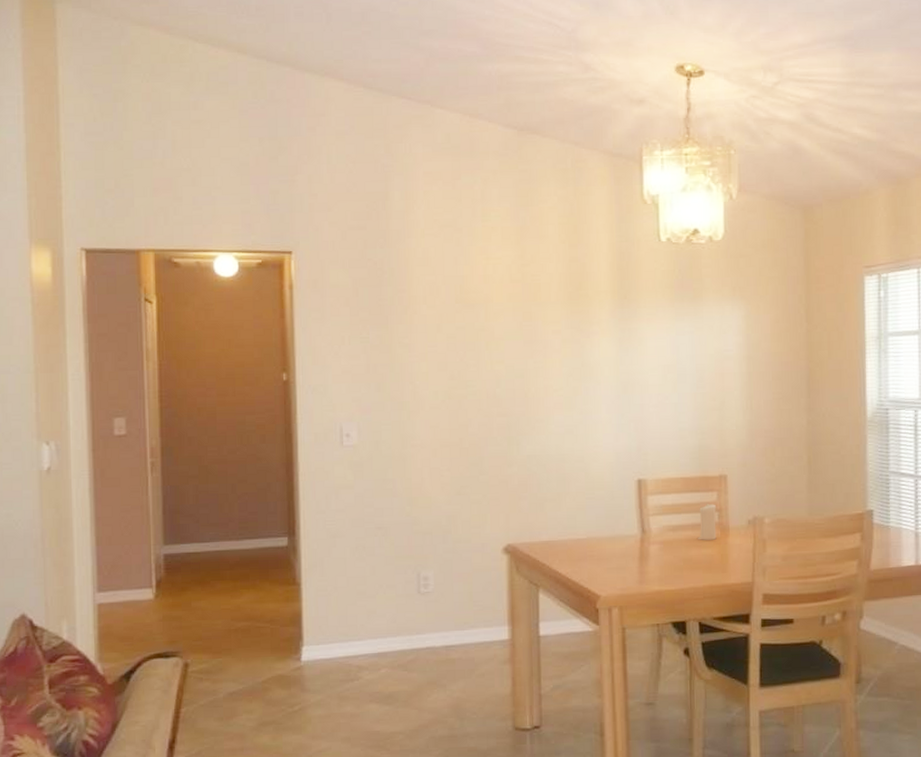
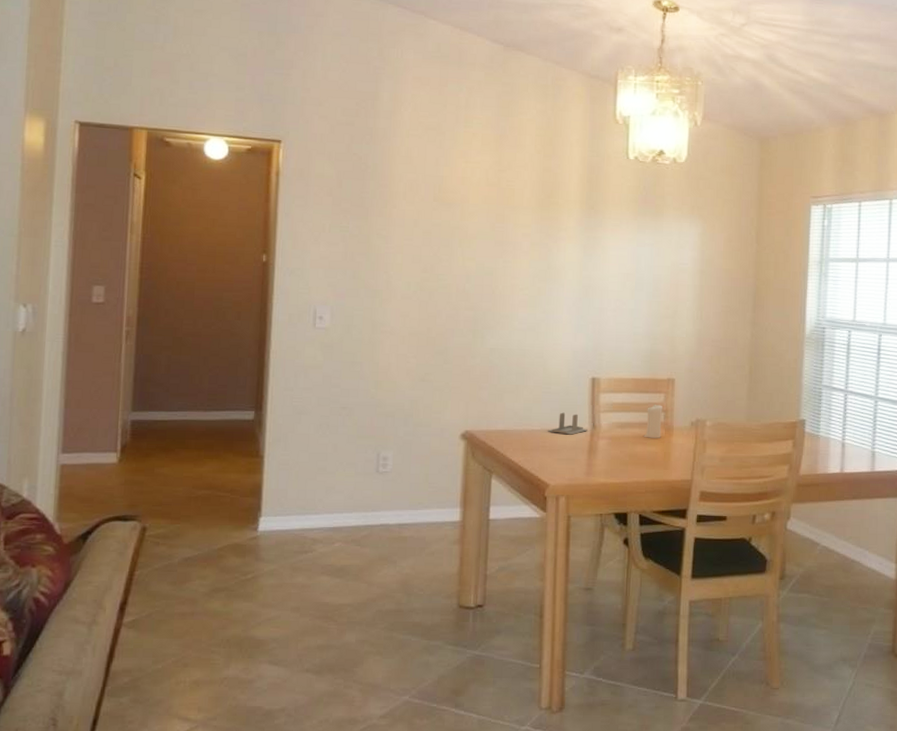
napkin holder: none [595,518,637,542] -> present [548,412,587,435]

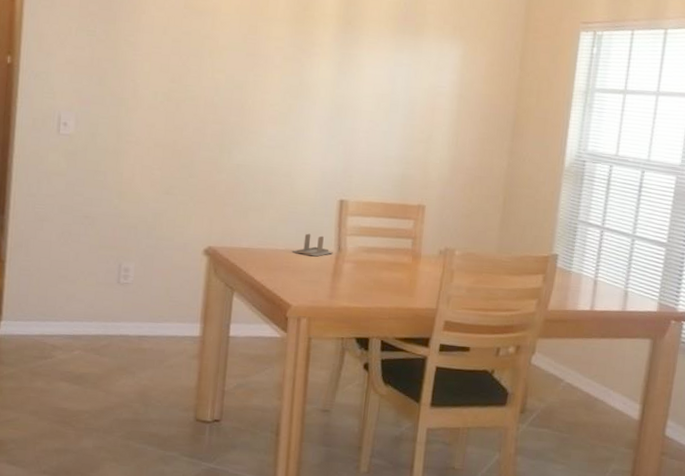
candle: present [643,404,663,439] -> none [389,230,412,266]

